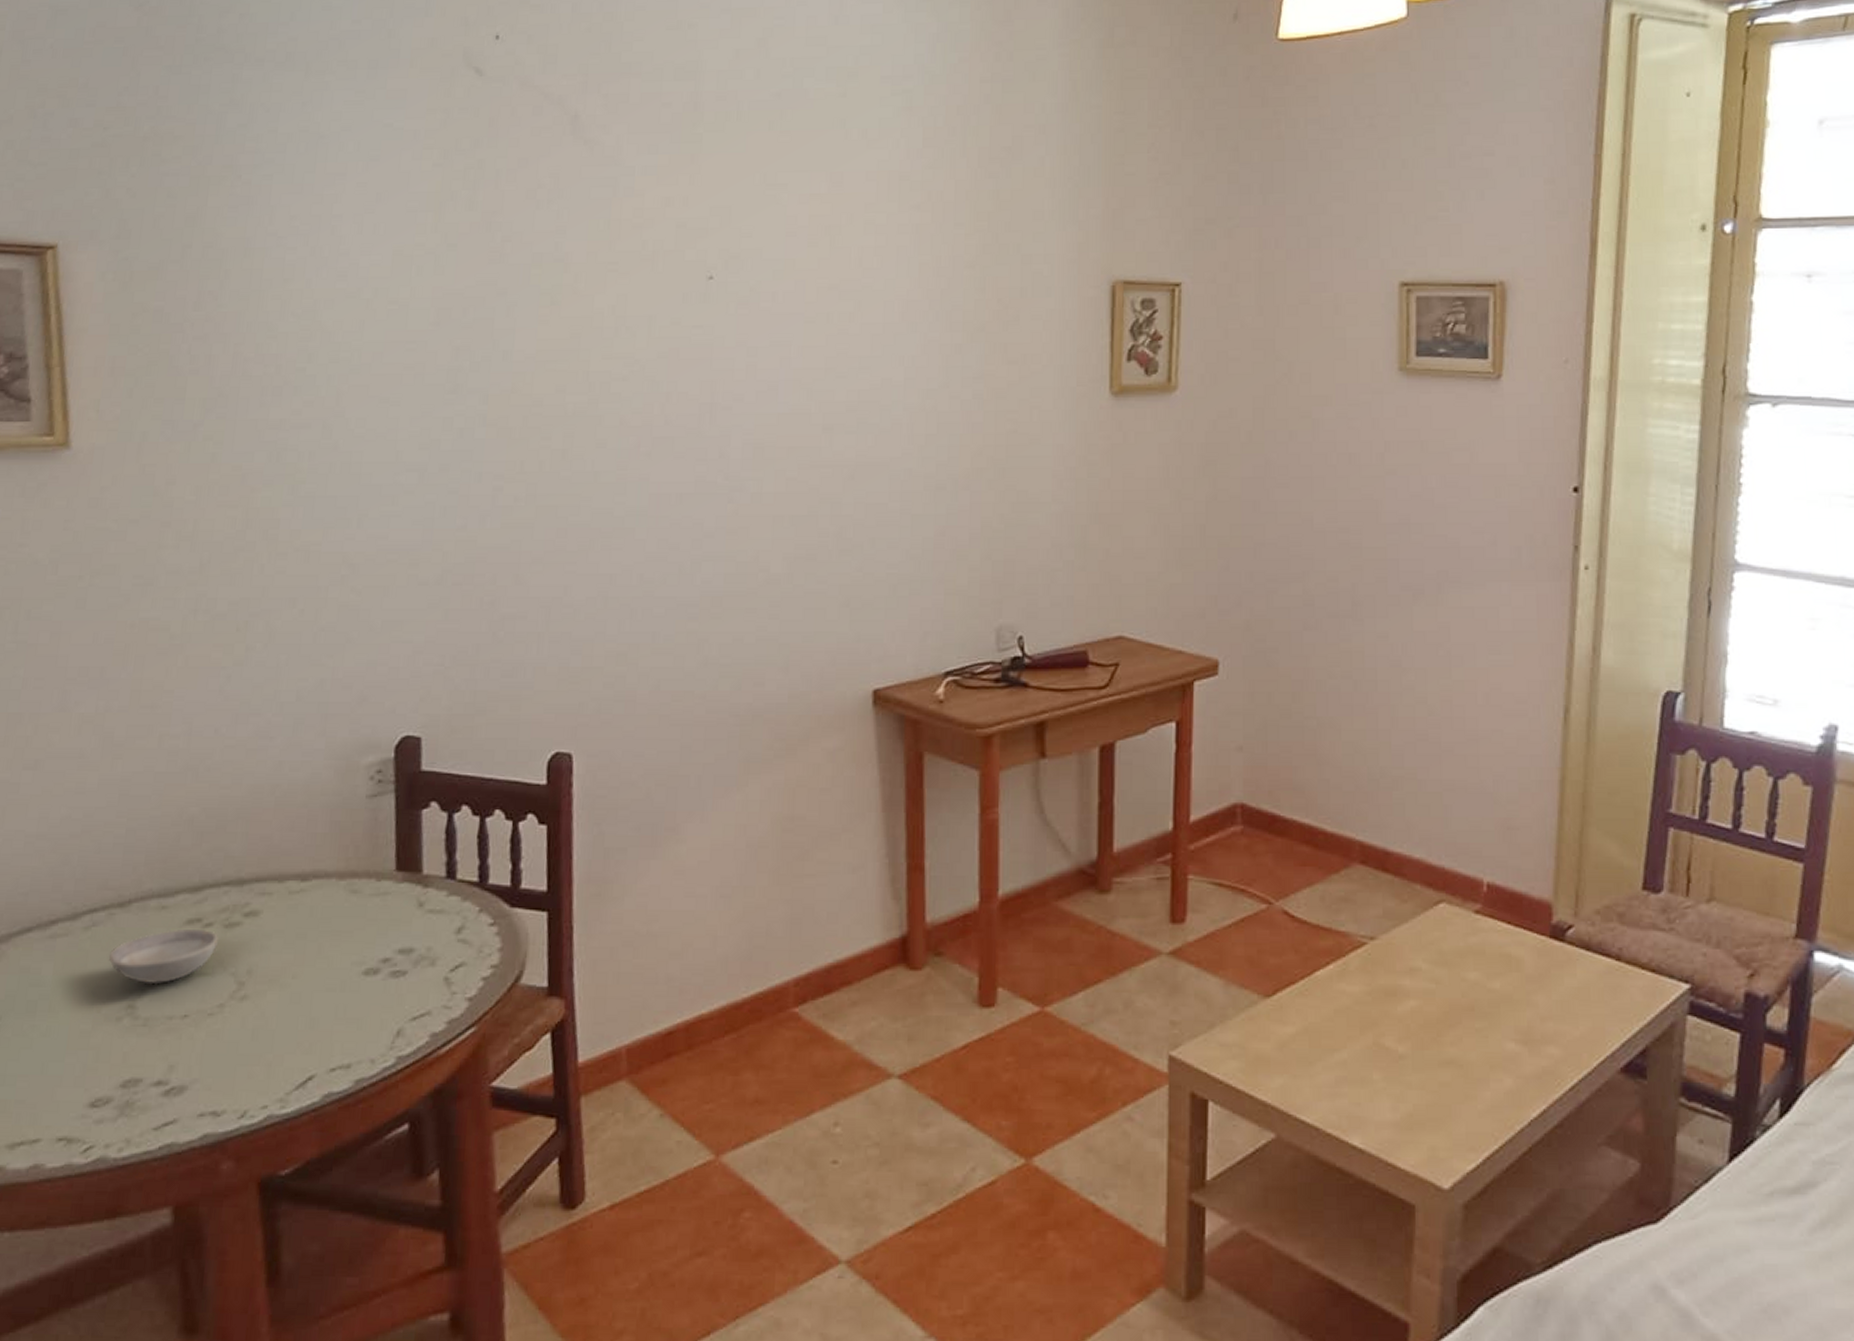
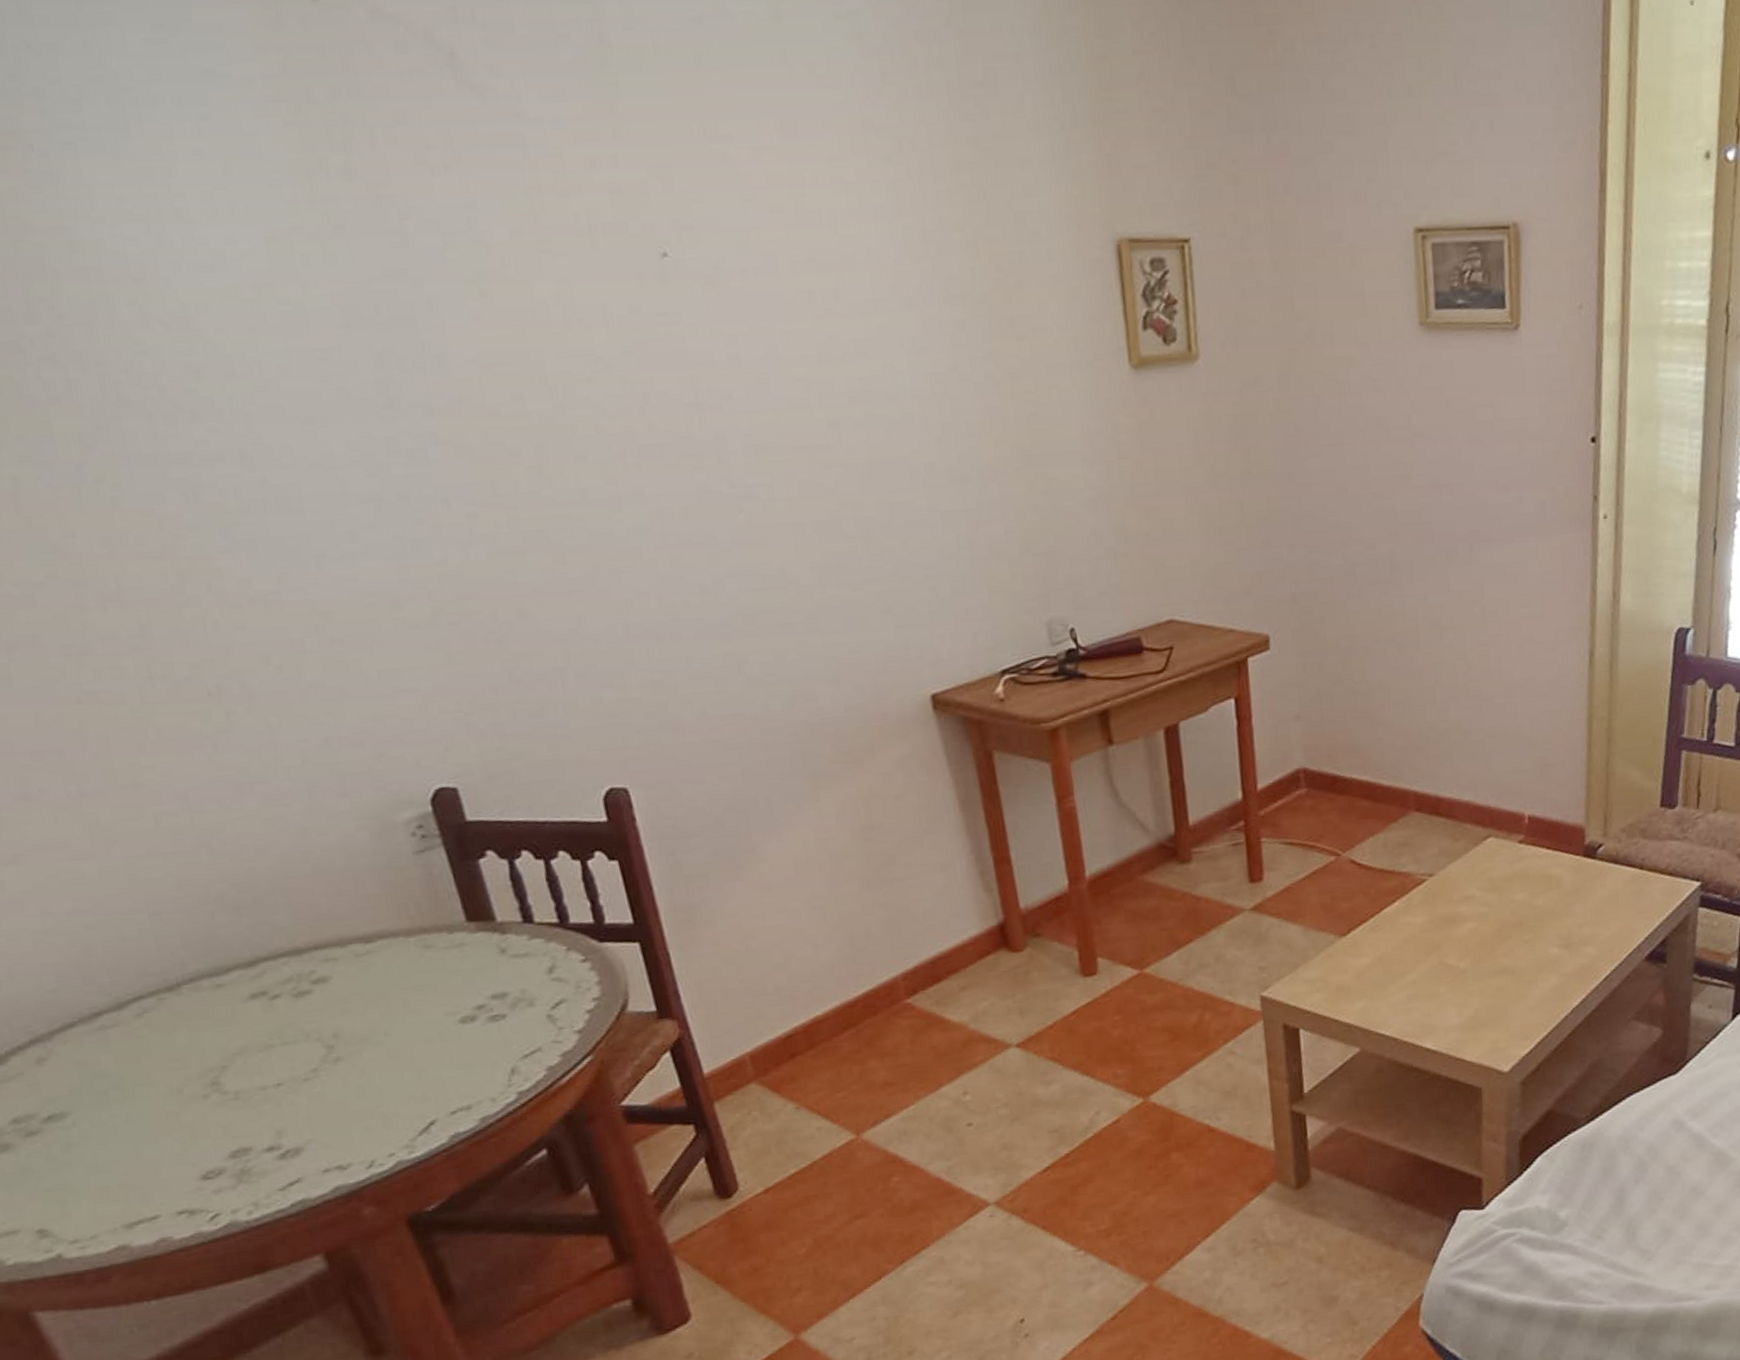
bowl: present [109,928,218,985] -> none [173,1001,292,1061]

